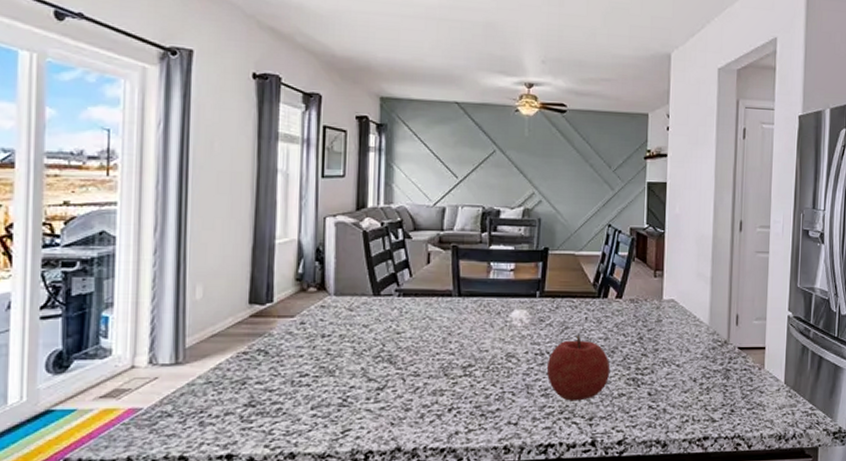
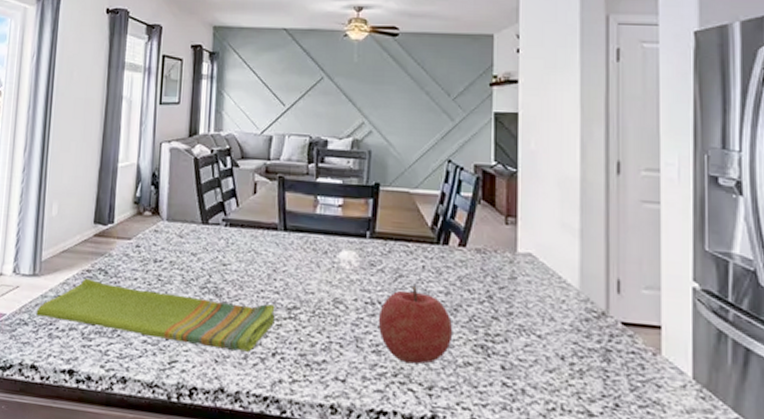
dish towel: none [182,360,451,412] -> present [36,277,275,352]

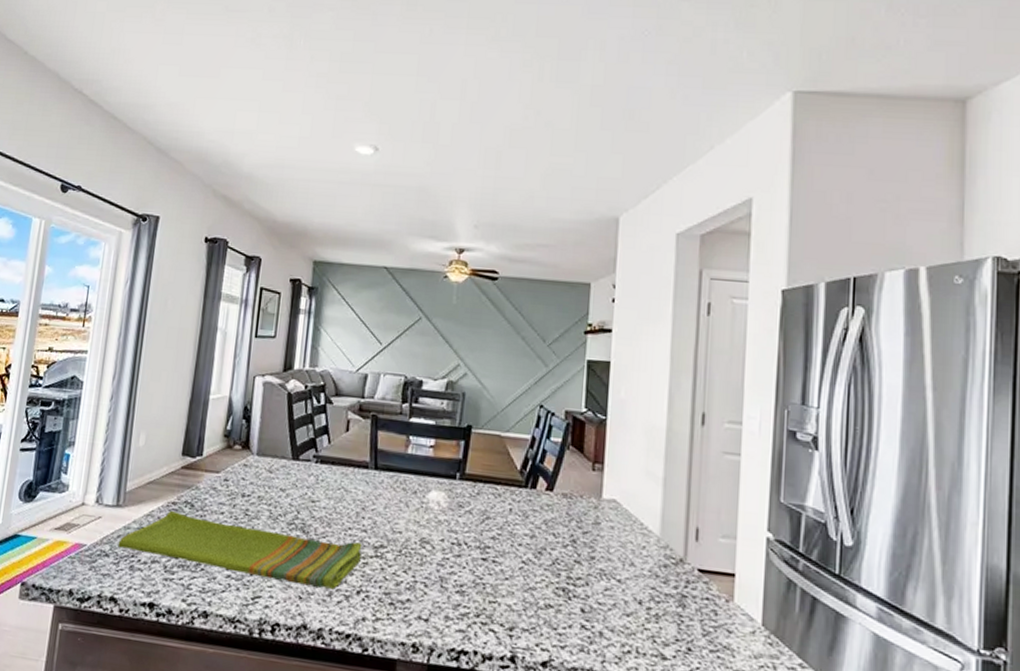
fruit: present [378,286,453,365] -> none [463,528,537,606]

